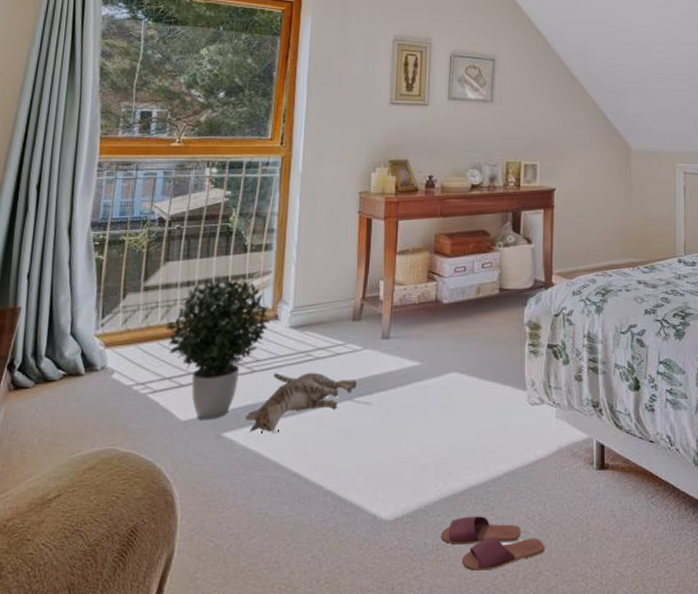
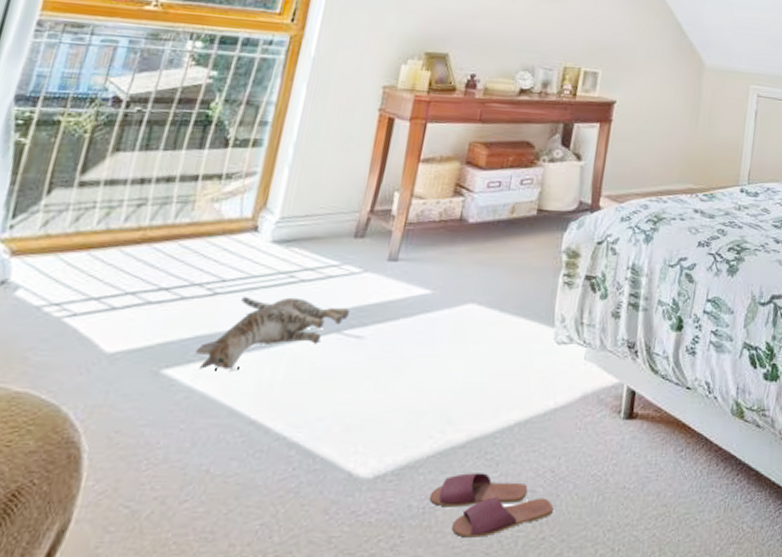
potted plant: present [165,278,270,420] -> none [101,177,247,353]

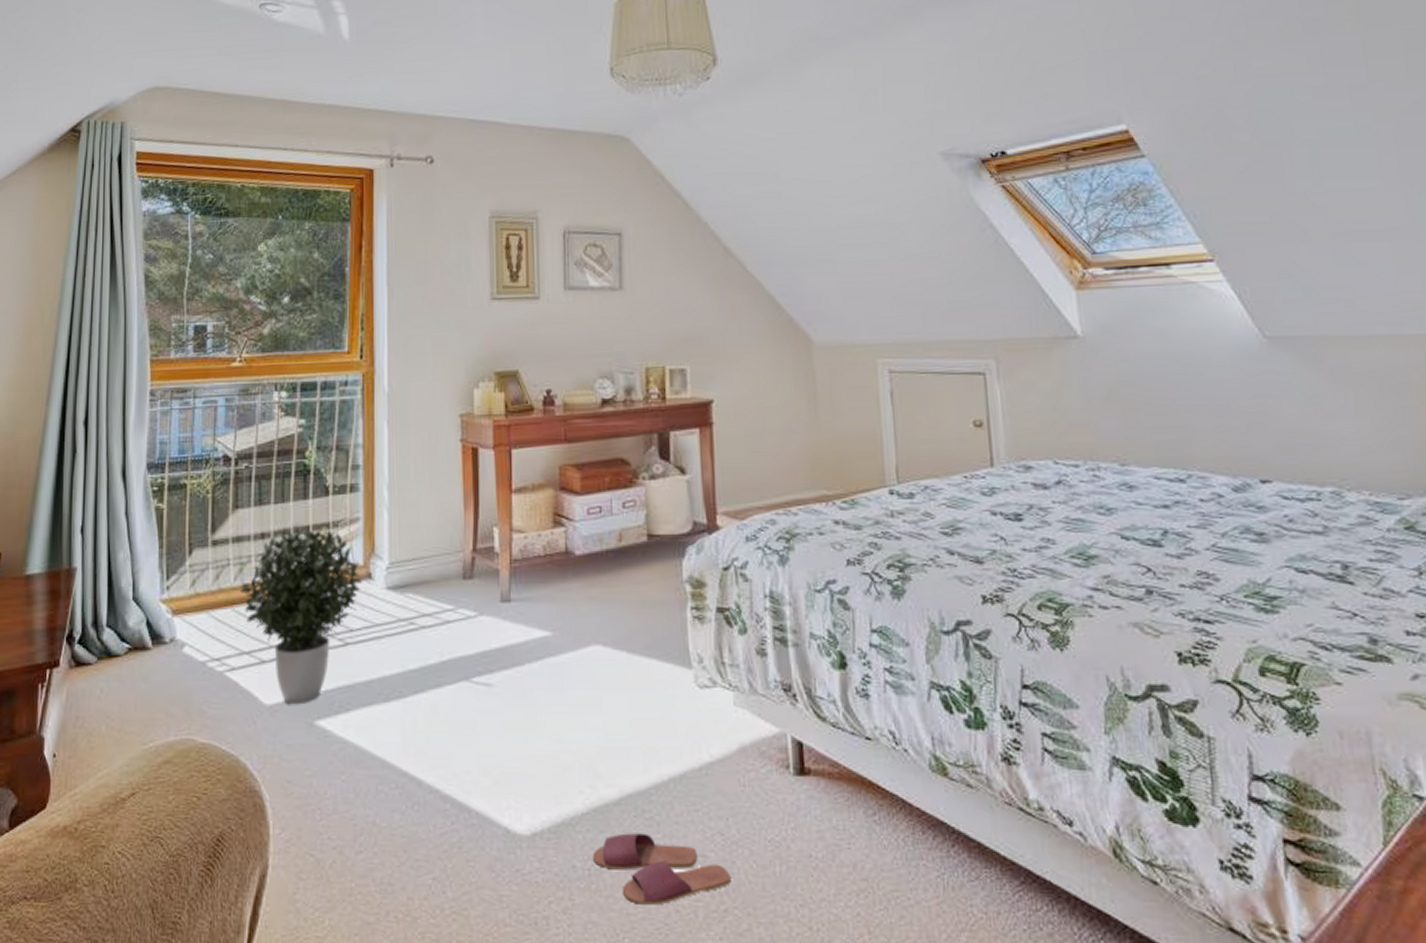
potted plant: none [101,177,247,353] -> present [239,528,363,705]
cat: present [196,297,350,371] -> none [341,645,474,722]

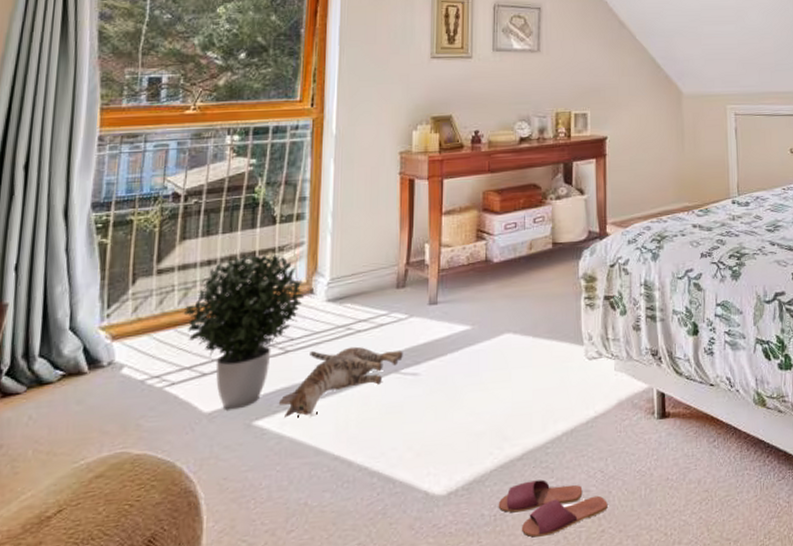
cat: none [341,645,474,722] -> present [279,346,403,418]

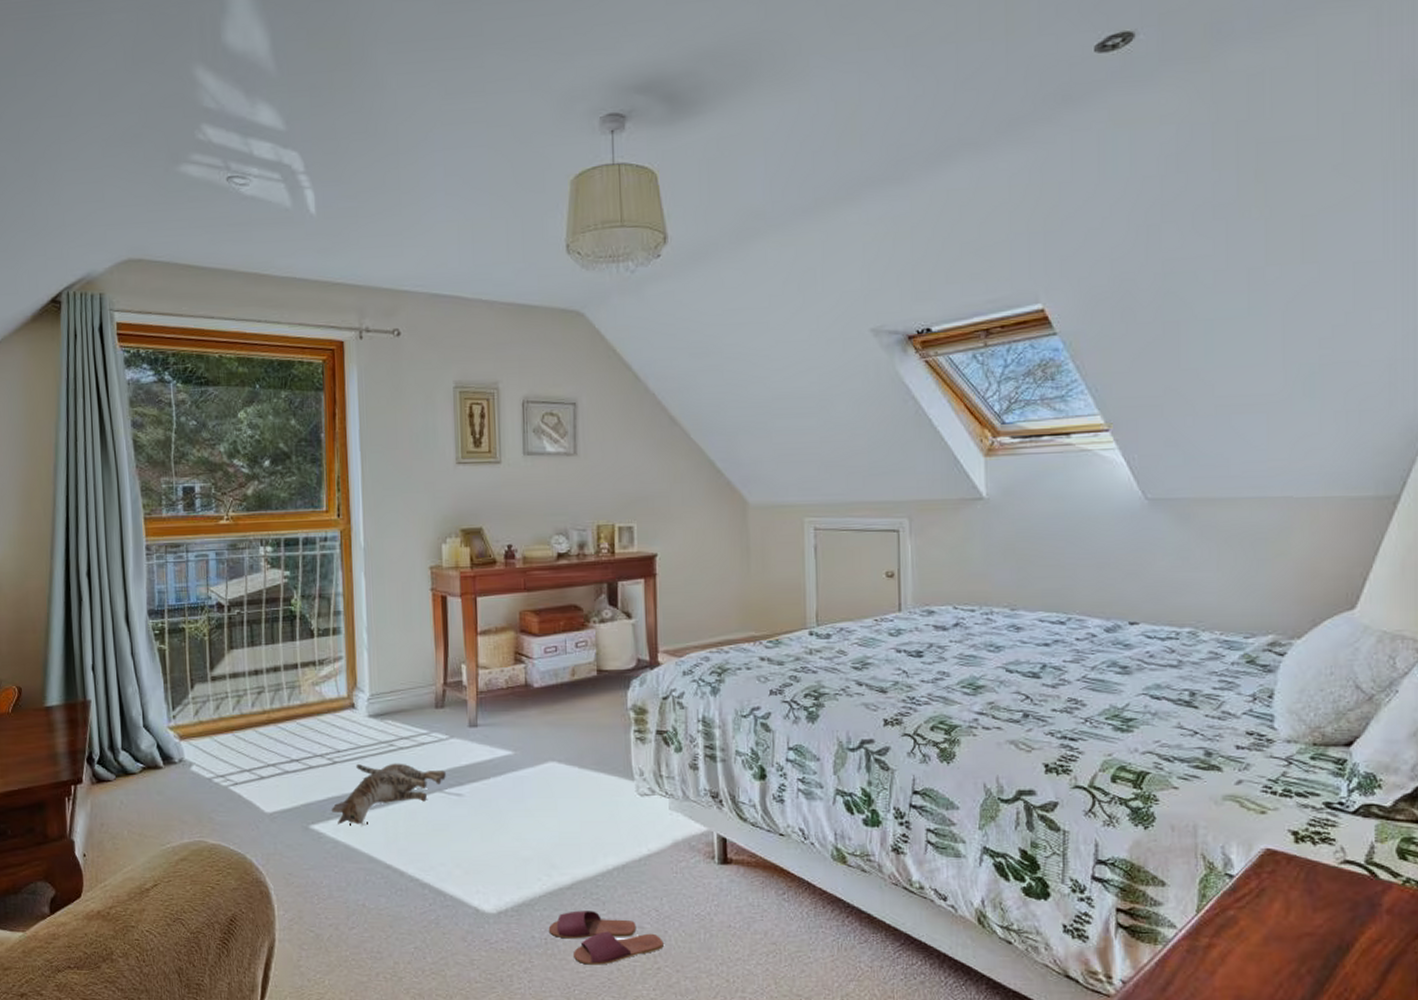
potted plant: present [183,254,305,410] -> none [238,666,347,813]

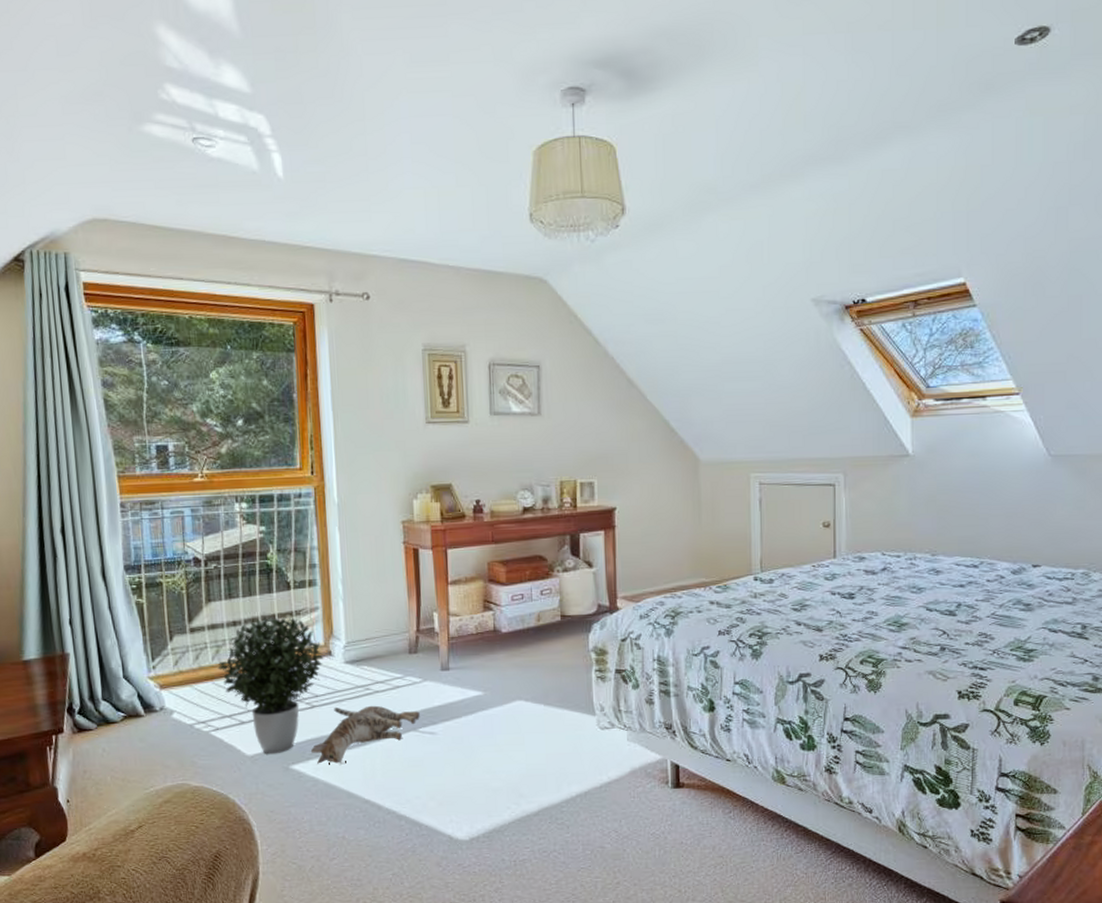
potted plant: none [238,666,347,813] -> present [218,617,324,754]
slippers: present [548,910,664,965] -> none [517,834,622,883]

